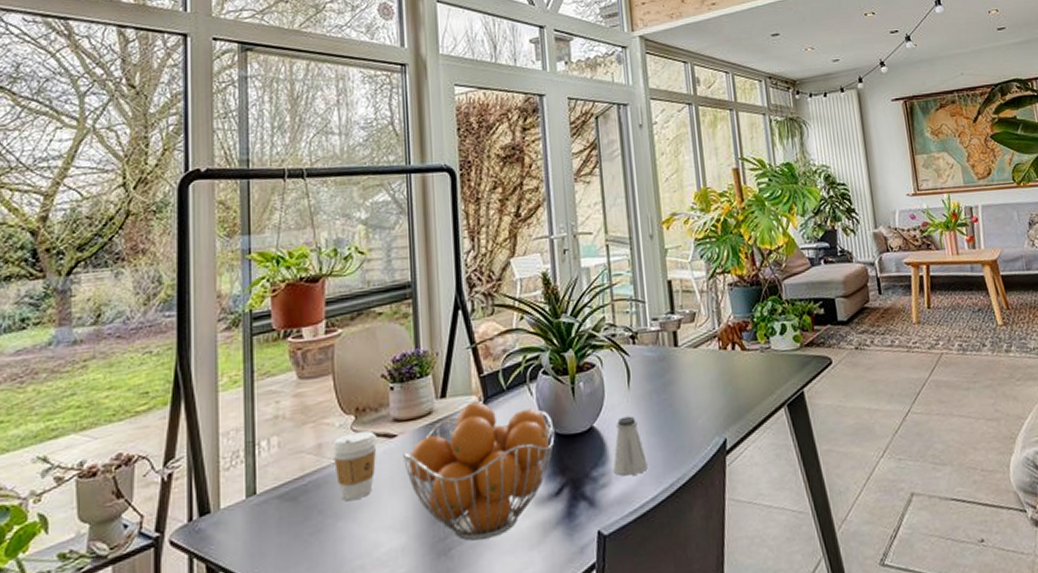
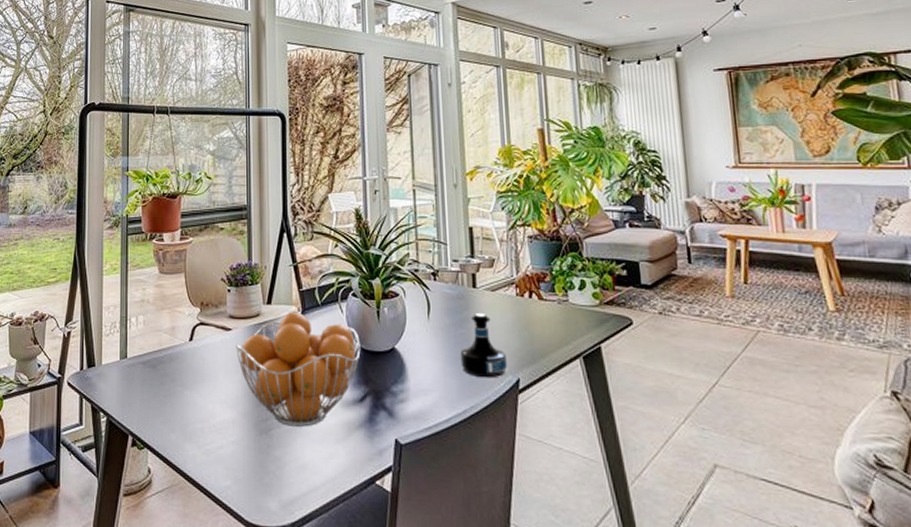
coffee cup: present [332,430,377,501] -> none [182,321,216,376]
saltshaker: present [613,416,648,476] -> none [412,343,443,396]
tequila bottle: none [664,372,713,444] -> present [460,312,507,378]

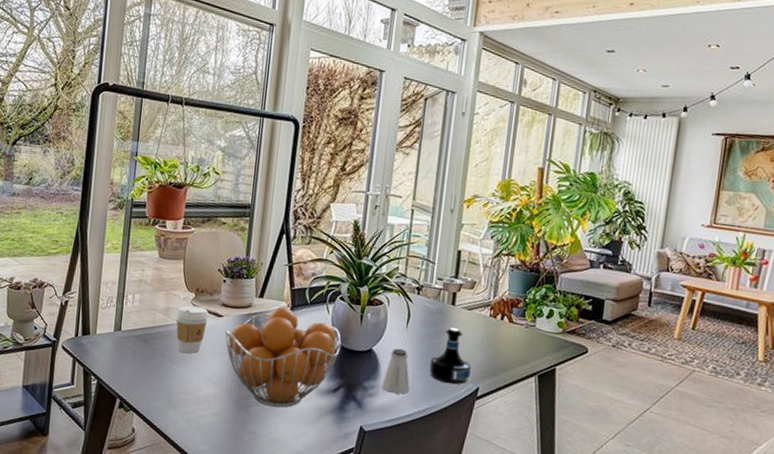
coffee cup: none [182,321,216,376] -> present [176,305,209,354]
saltshaker: none [412,343,443,396] -> present [382,348,410,394]

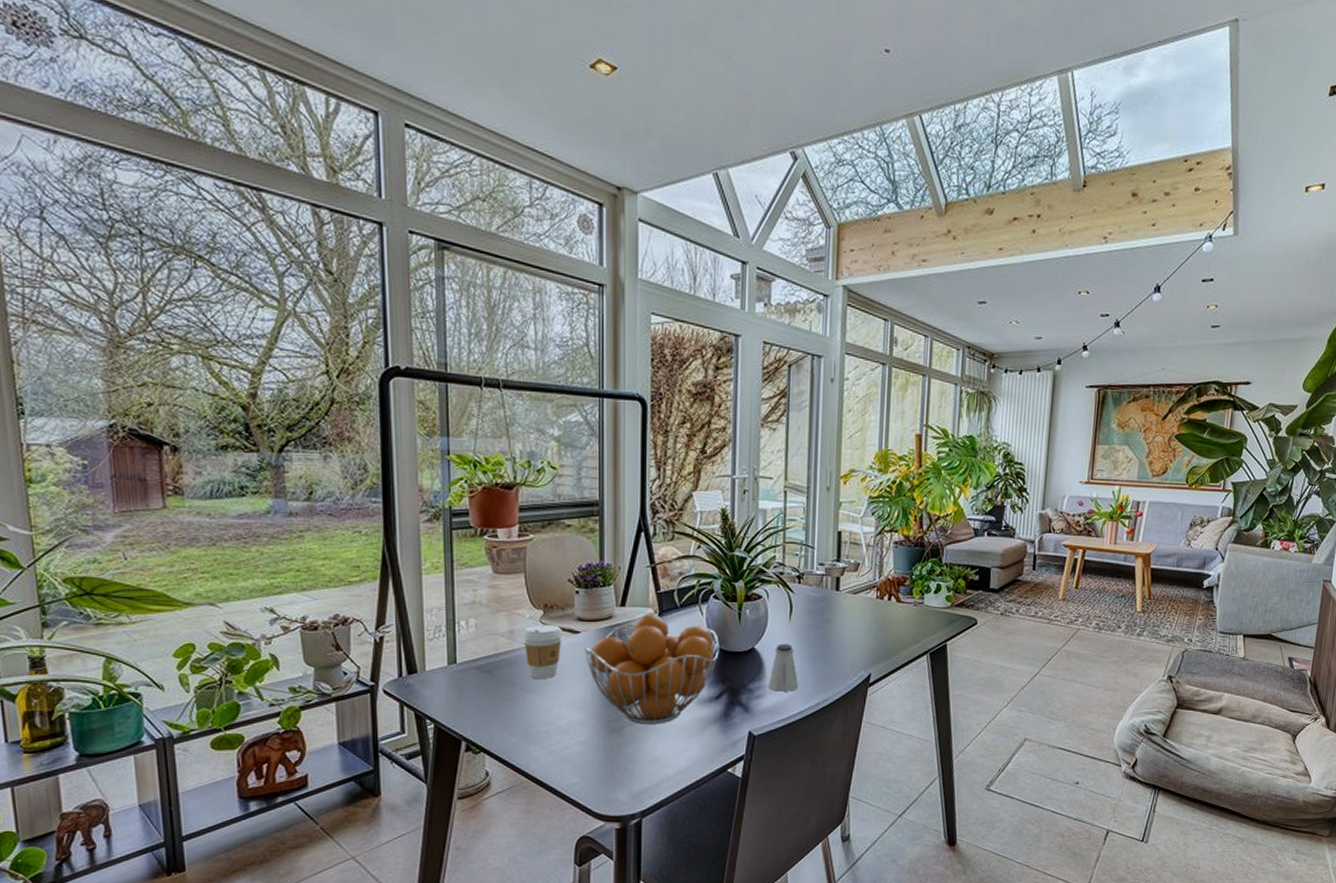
tequila bottle: present [429,327,471,384] -> none [817,614,861,674]

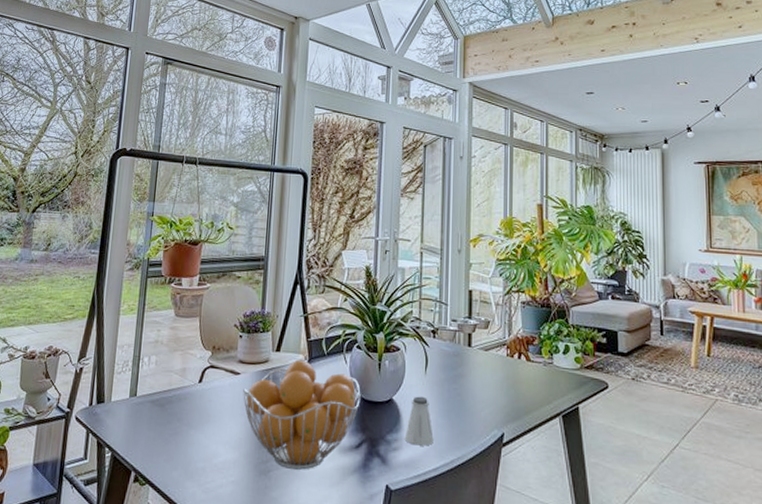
coffee cup: present [523,624,562,680] -> none [192,364,226,417]

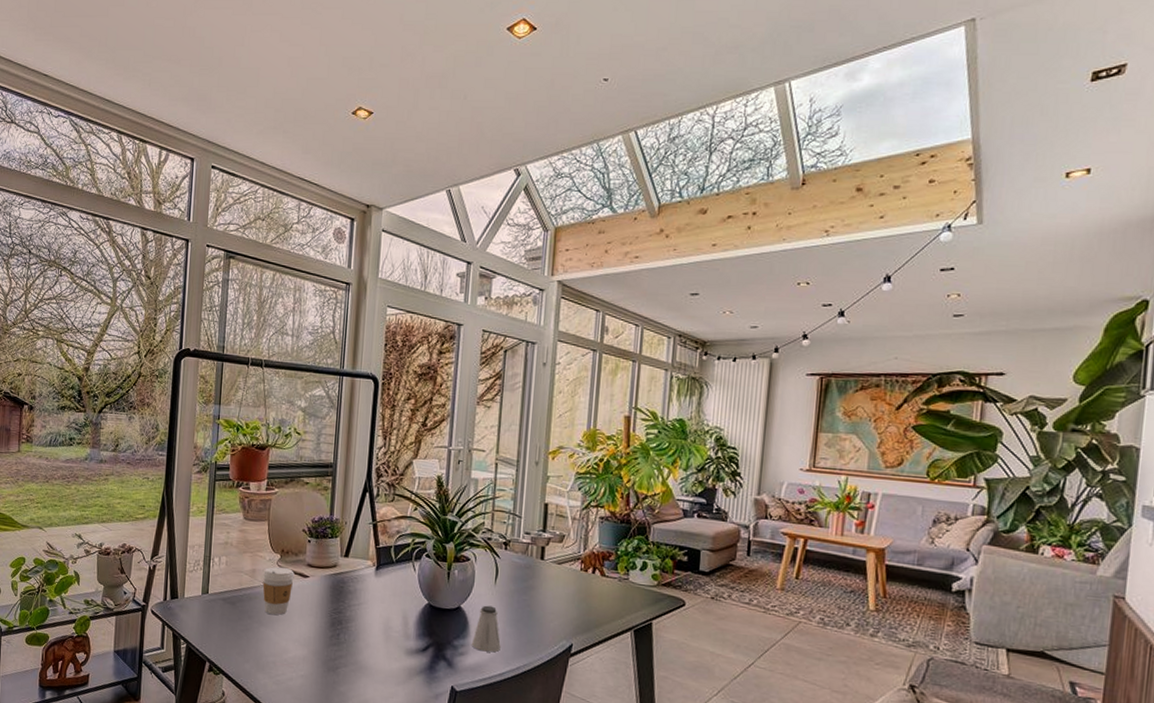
coffee cup: none [192,364,226,417] -> present [262,566,295,615]
fruit basket: present [243,359,361,470] -> none [312,565,429,669]

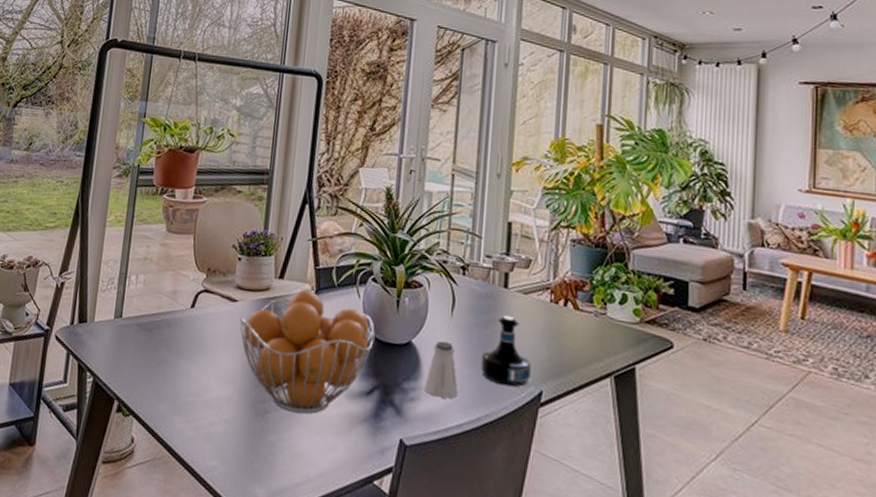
coffee cup: present [262,566,295,615] -> none [184,288,222,346]
fruit basket: none [312,565,429,669] -> present [240,289,375,415]
tequila bottle: none [520,582,564,641] -> present [480,314,531,387]

